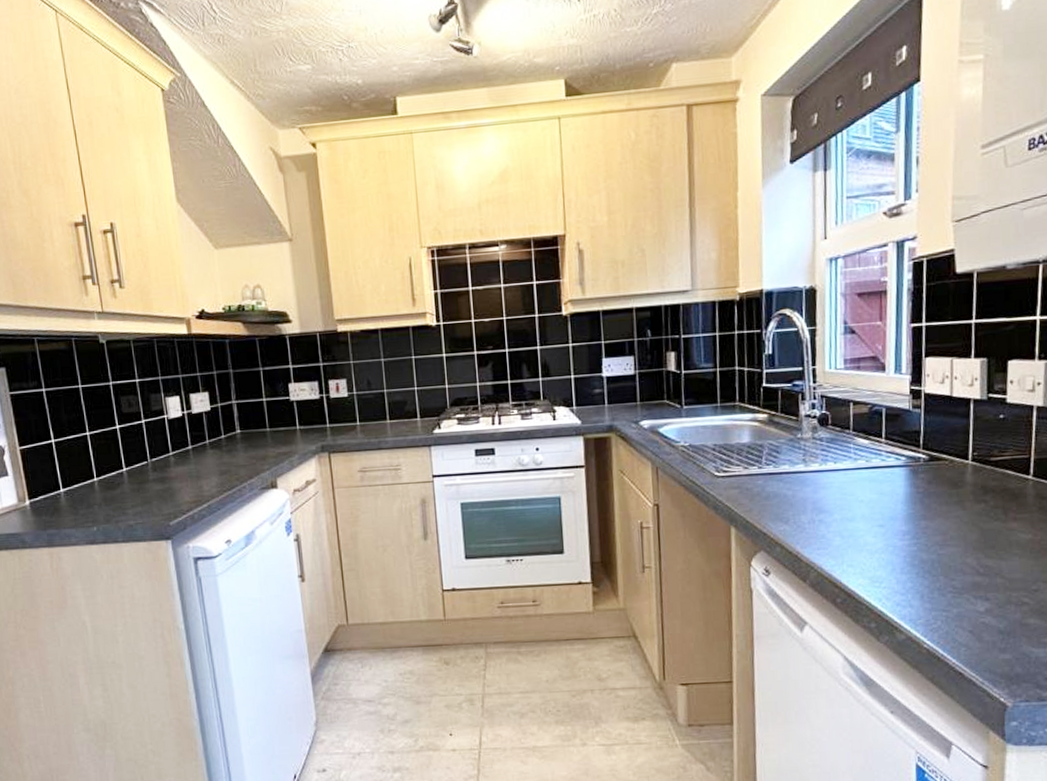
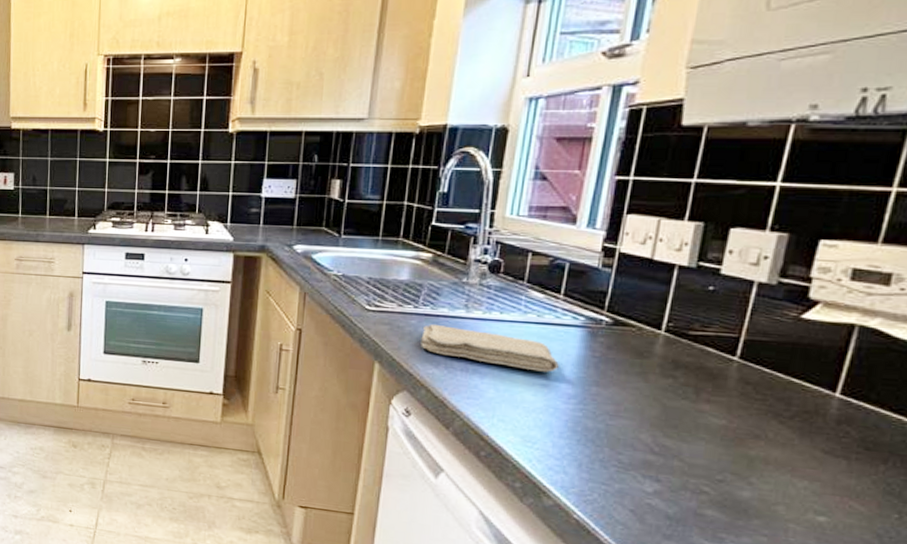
washcloth: none [768,482,891,514] -> present [420,325,559,372]

